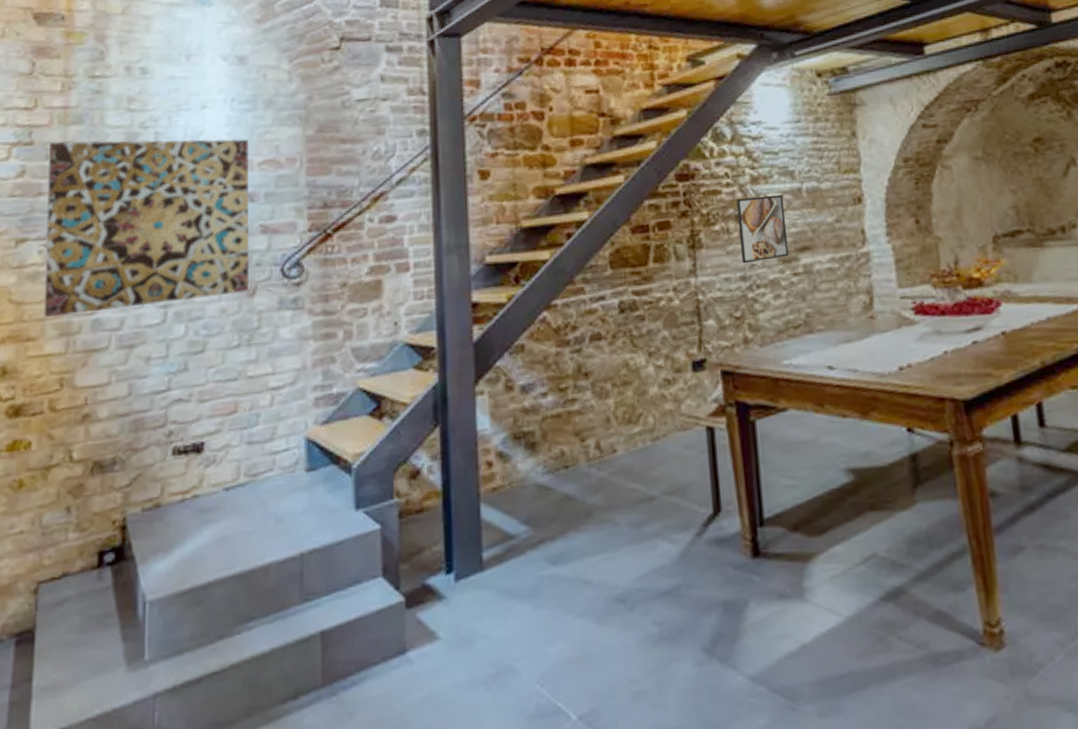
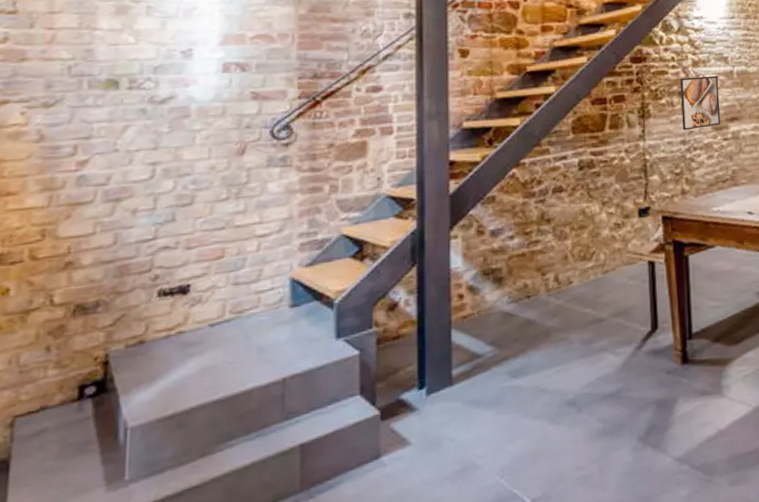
wall art: present [43,138,250,317] -> none [25,11,241,173]

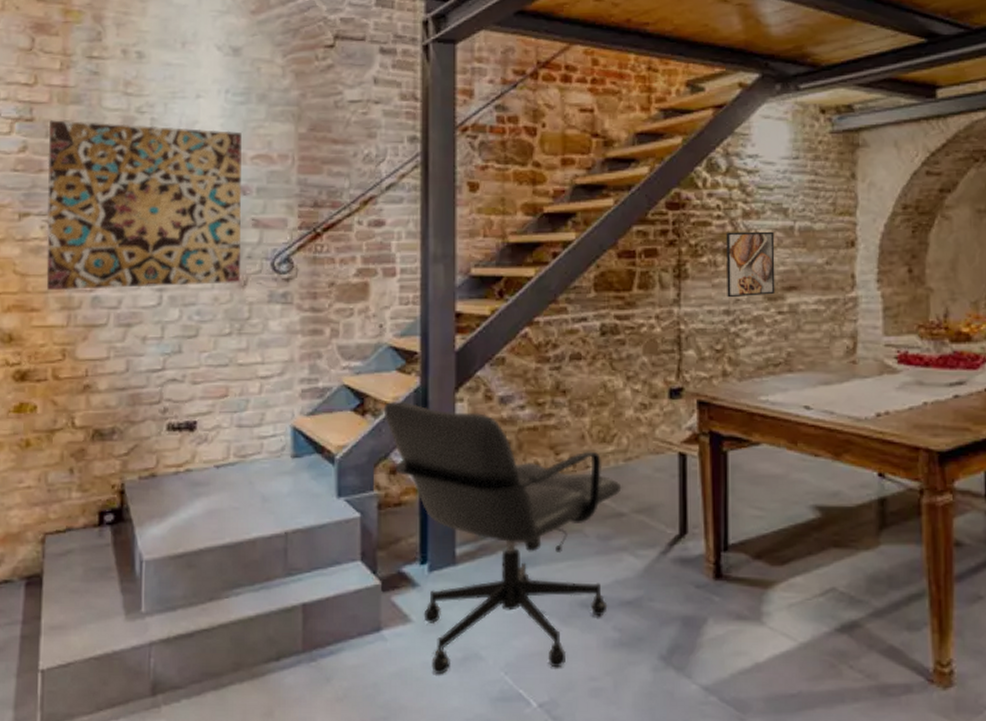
wall art: none [25,11,241,173] -> present [46,120,242,291]
chair: none [382,243,601,489] -> present [383,401,622,674]

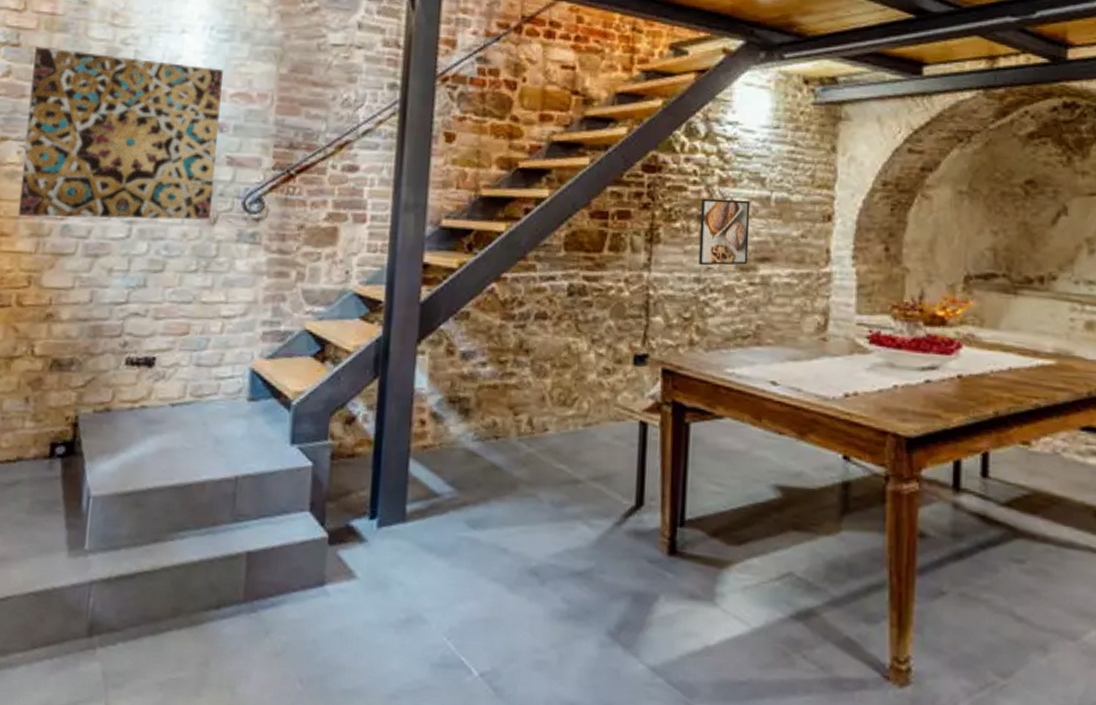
chair: present [383,401,622,674] -> none [343,350,580,637]

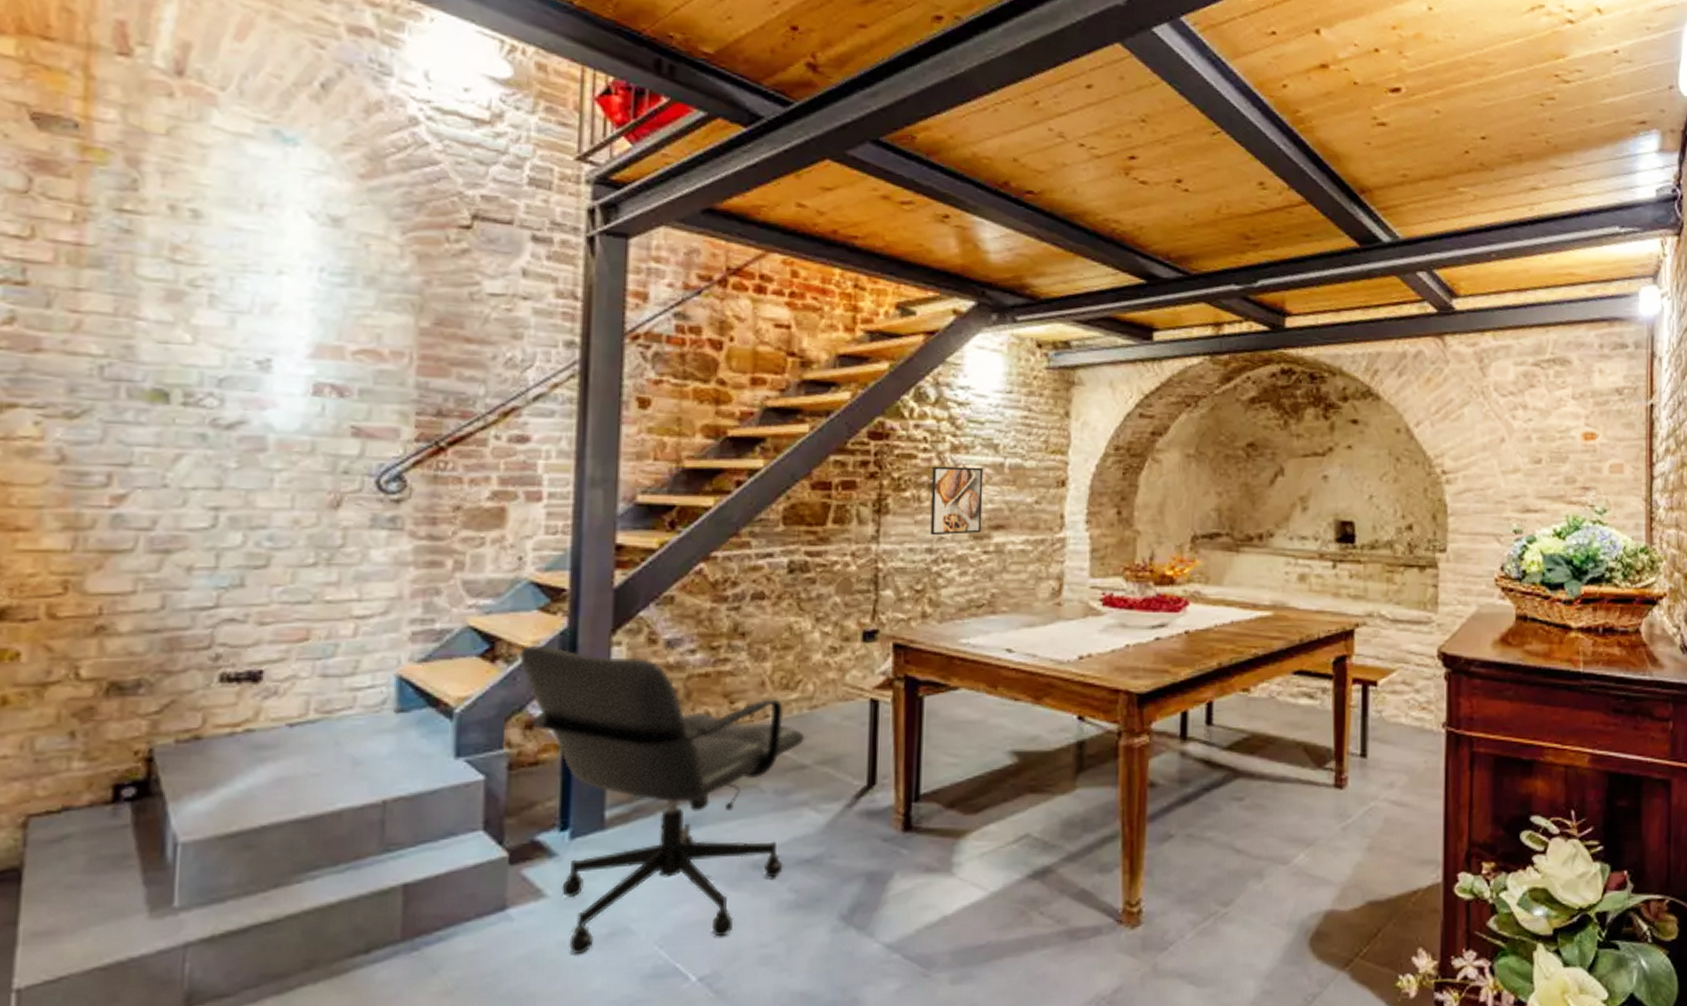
wall art: present [17,47,223,221] -> none [40,286,340,506]
chair: none [343,350,580,637] -> present [519,645,805,954]

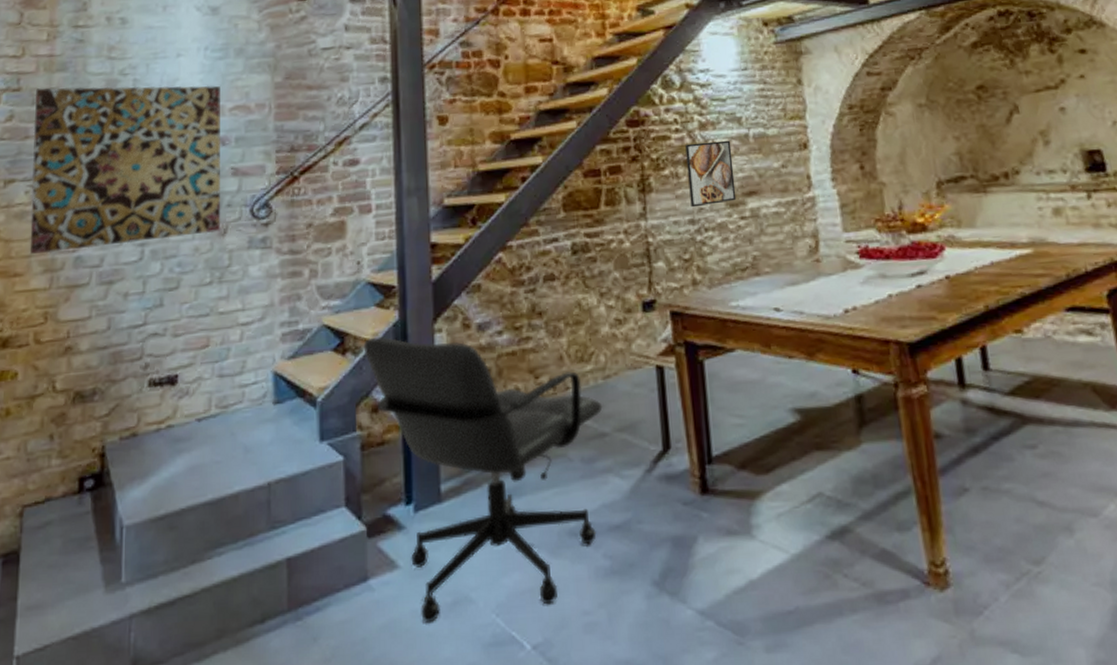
wall art: none [40,286,340,506] -> present [29,85,221,254]

